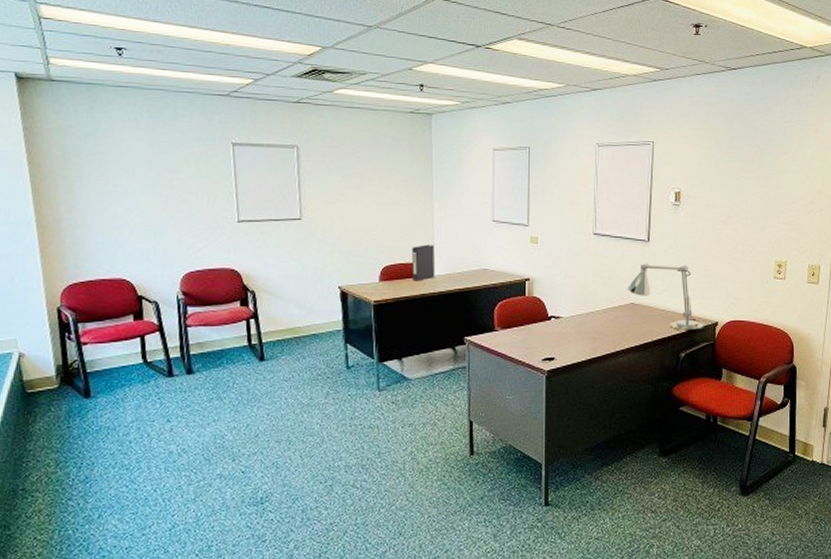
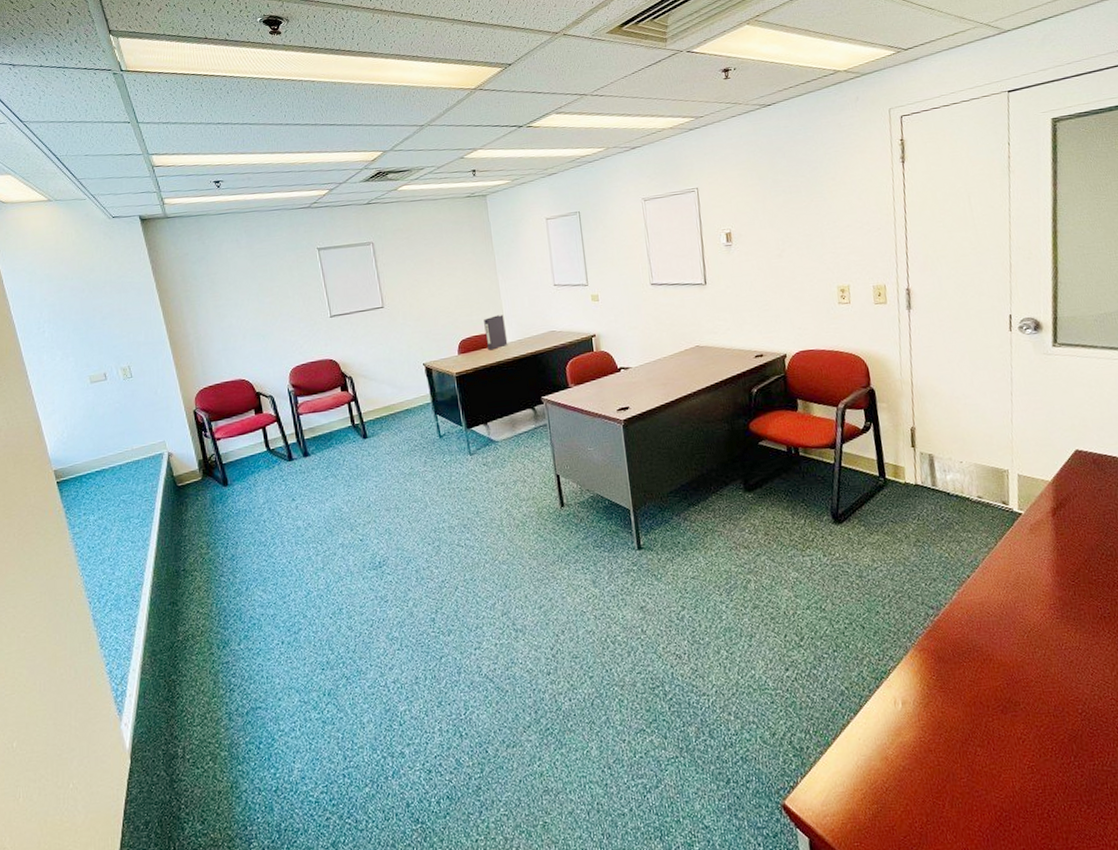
desk lamp: present [627,263,705,331] -> none [690,302,775,367]

